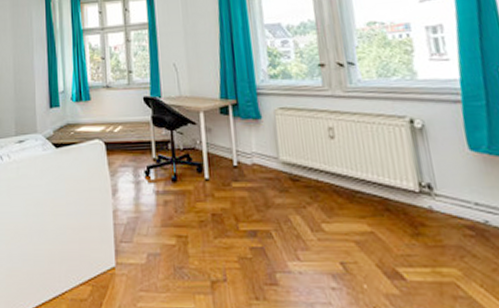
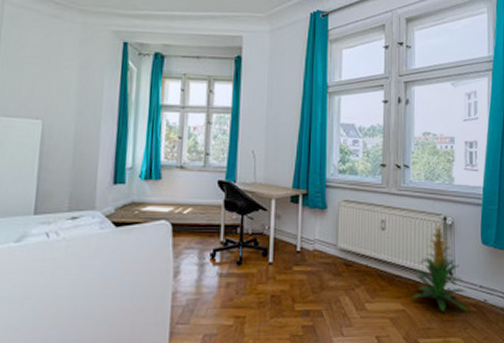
indoor plant: none [376,126,461,236] -> present [412,222,467,312]

